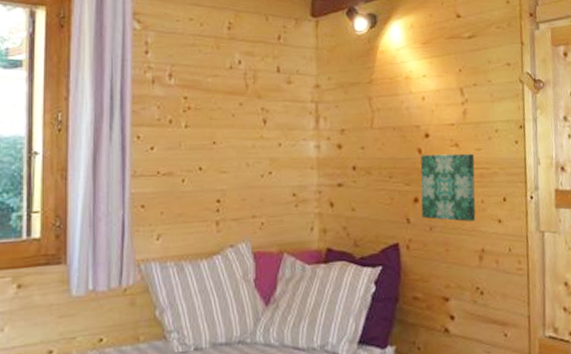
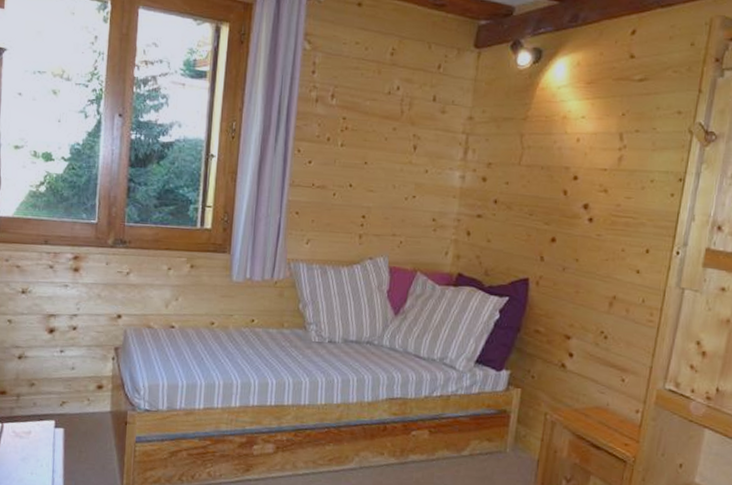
wall art: present [420,153,476,222] -> none [557,197,622,269]

